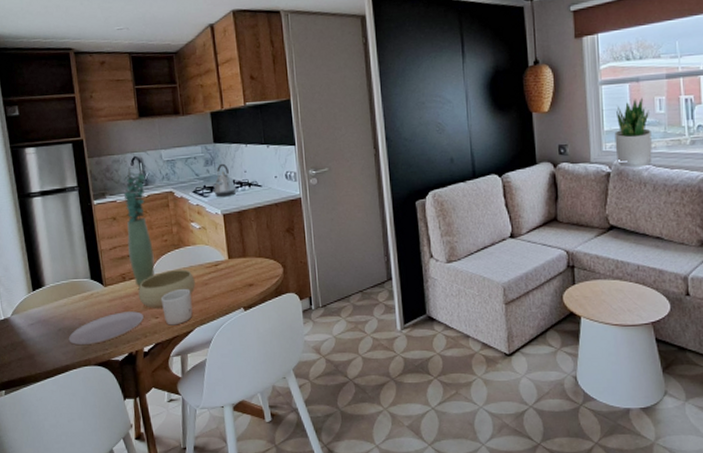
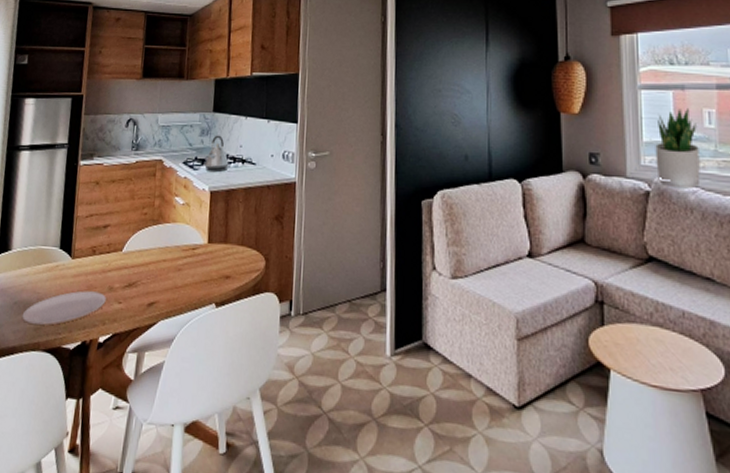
vase: present [123,169,155,290] -> none [103,131,138,267]
bowl: present [138,270,195,309] -> none [104,249,168,293]
mug: present [160,288,193,326] -> none [127,271,162,315]

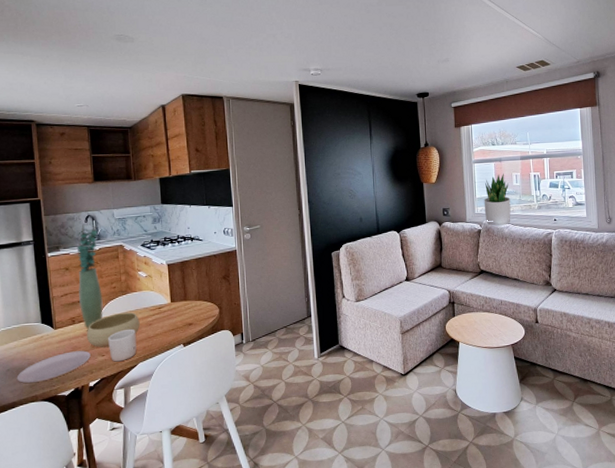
vase: none [103,131,138,267] -> present [76,225,103,331]
bowl: none [104,249,168,293] -> present [86,313,140,348]
mug: none [127,271,162,315] -> present [107,328,137,362]
kettle: present [204,135,229,173] -> none [160,221,180,250]

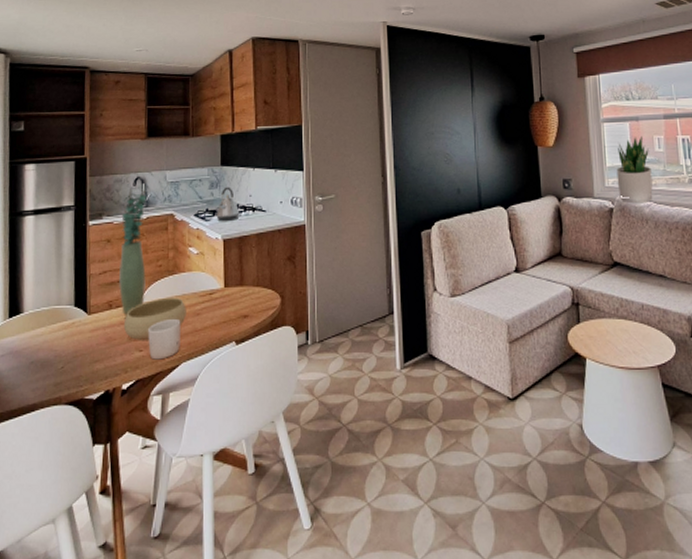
plate: present [16,350,91,383] -> none [40,343,126,380]
kettle: none [160,221,180,250] -> present [216,187,240,222]

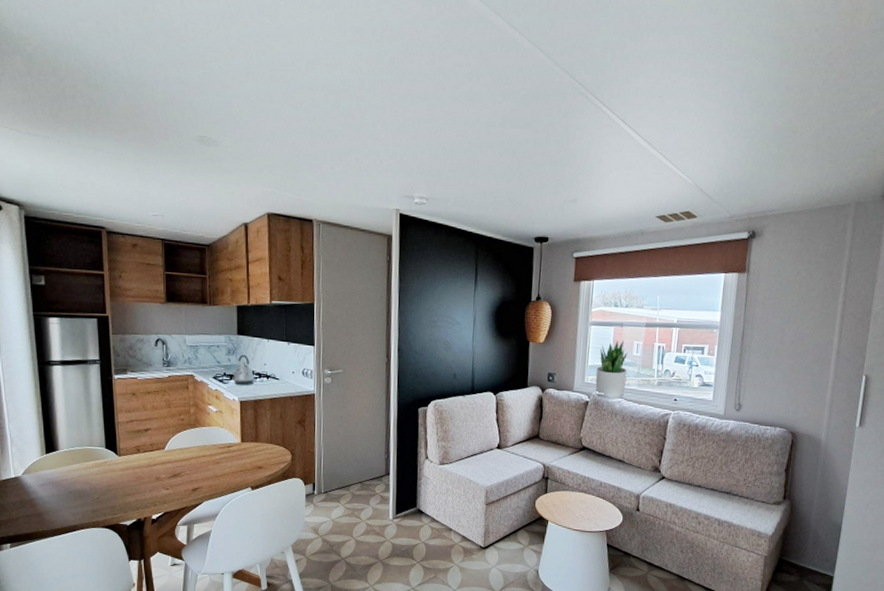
vase: present [119,189,147,319] -> none [144,349,170,462]
bowl: present [123,298,186,341] -> none [151,447,207,482]
mug: present [147,318,181,360] -> none [172,464,202,498]

